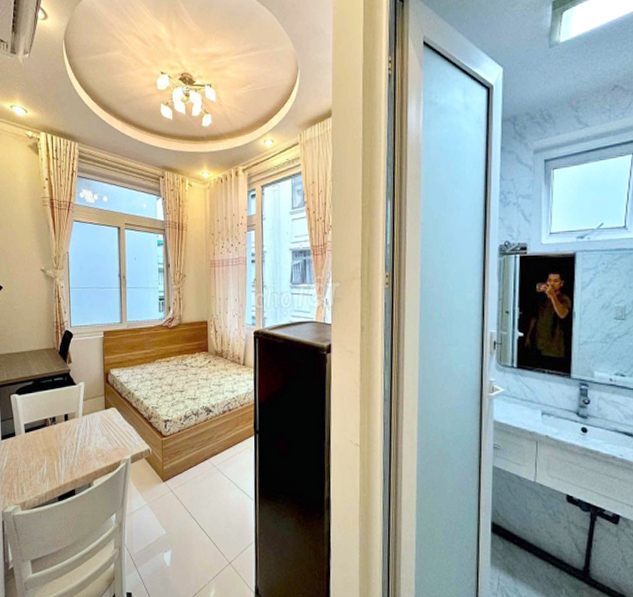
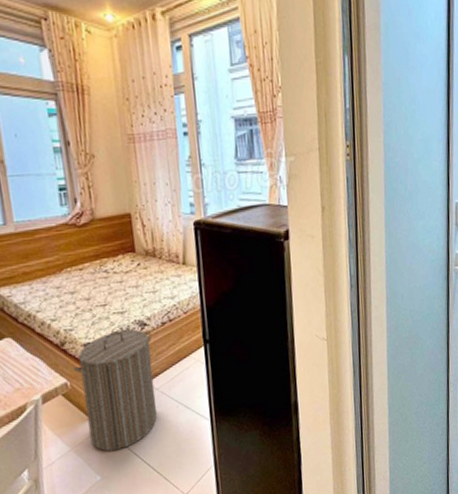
laundry hamper: none [156,413,214,511] -> present [74,329,157,451]

